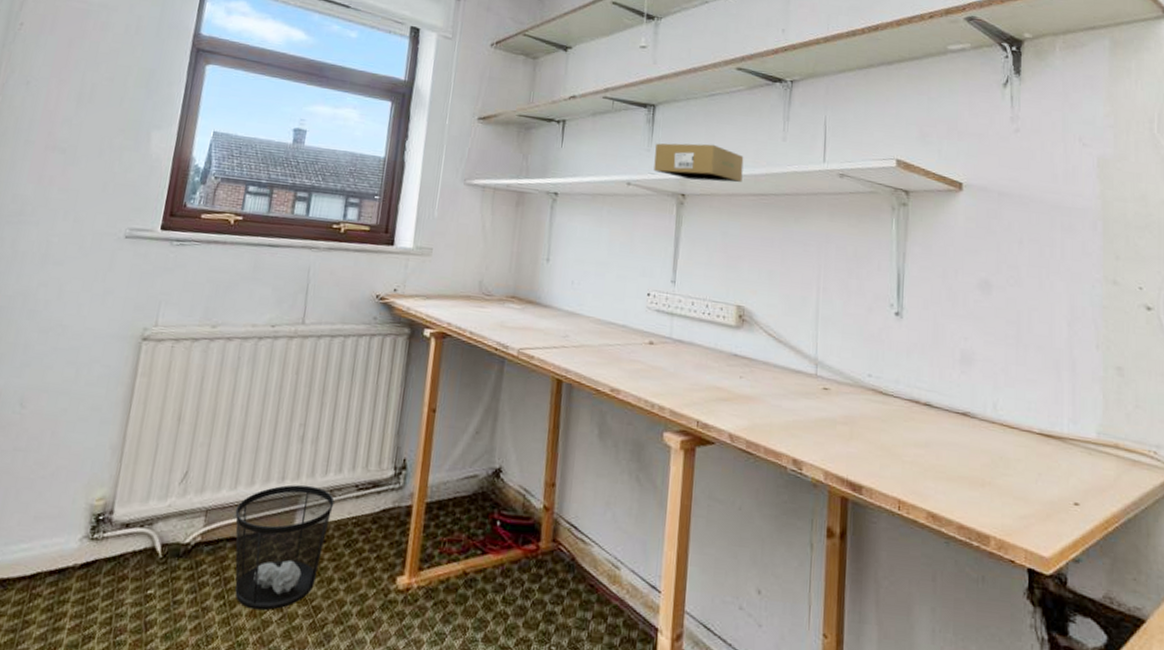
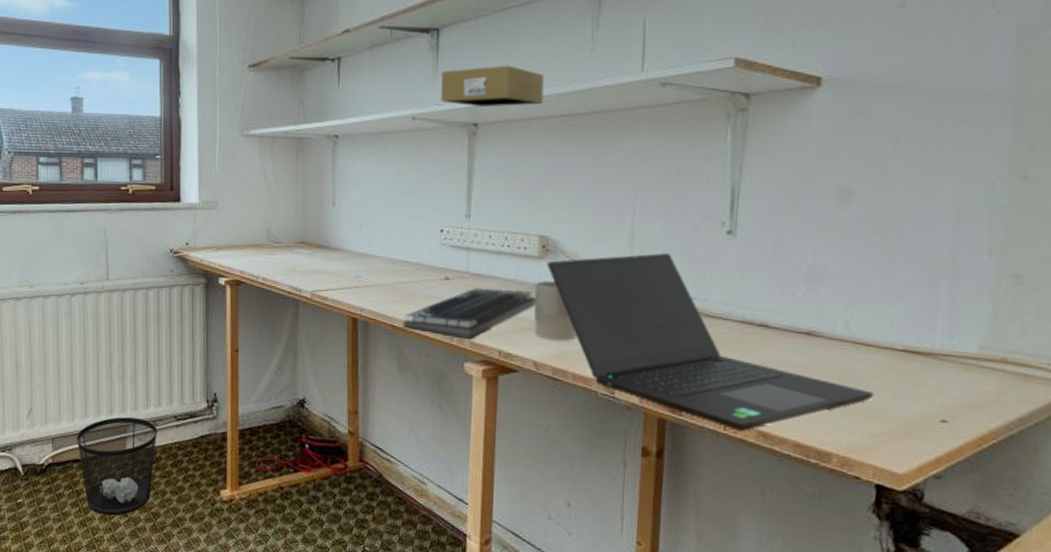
computer keyboard: none [606,354,732,408] -> present [402,287,536,340]
mug: none [729,350,769,414] -> present [533,280,578,342]
laptop: none [743,329,1020,511] -> present [547,253,874,431]

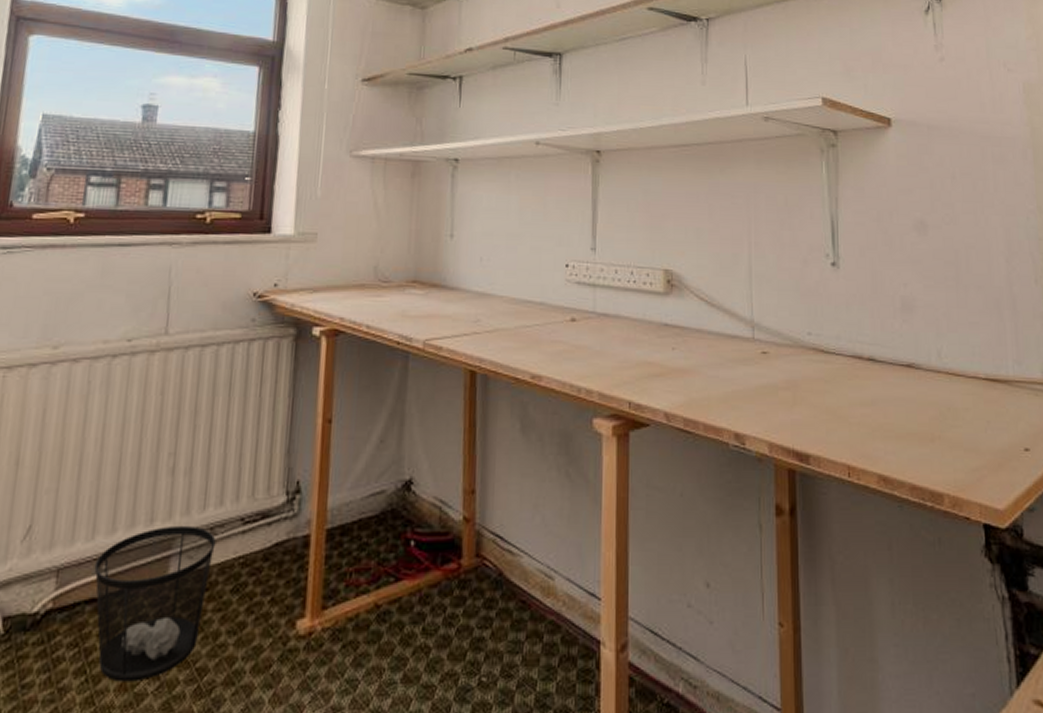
computer keyboard: present [402,287,536,340] -> none [526,329,663,391]
box: present [441,65,545,108] -> none [564,93,662,135]
mug: present [533,280,578,342] -> none [662,318,706,388]
laptop: present [547,253,874,431] -> none [672,287,970,476]

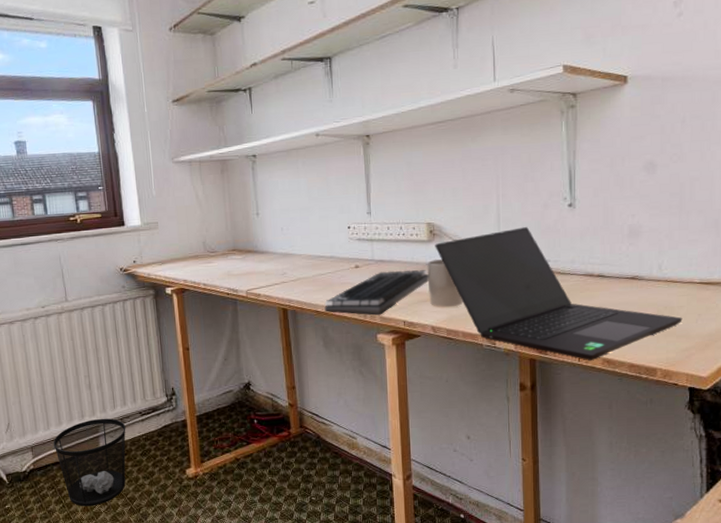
computer keyboard: none [526,329,663,391] -> present [324,270,429,316]
mug: none [662,318,706,388] -> present [427,259,464,308]
laptop: none [672,287,970,476] -> present [435,227,683,360]

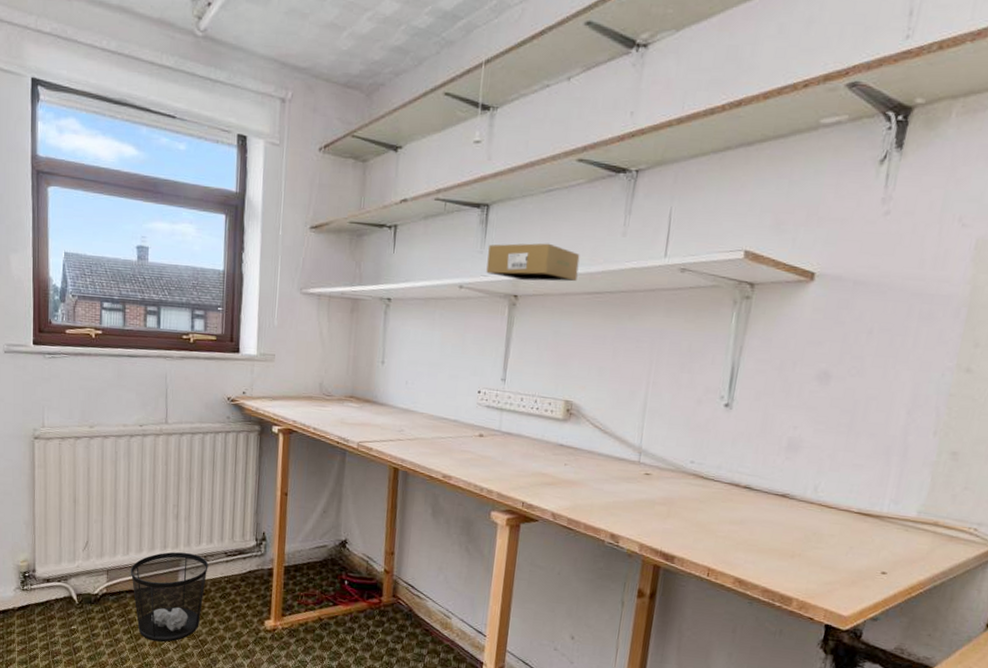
computer keyboard: present [324,270,429,316] -> none [438,445,558,491]
box: none [337,84,420,121] -> present [486,243,580,282]
mug: present [427,259,464,308] -> none [553,440,592,496]
laptop: present [435,227,683,360] -> none [569,421,832,577]

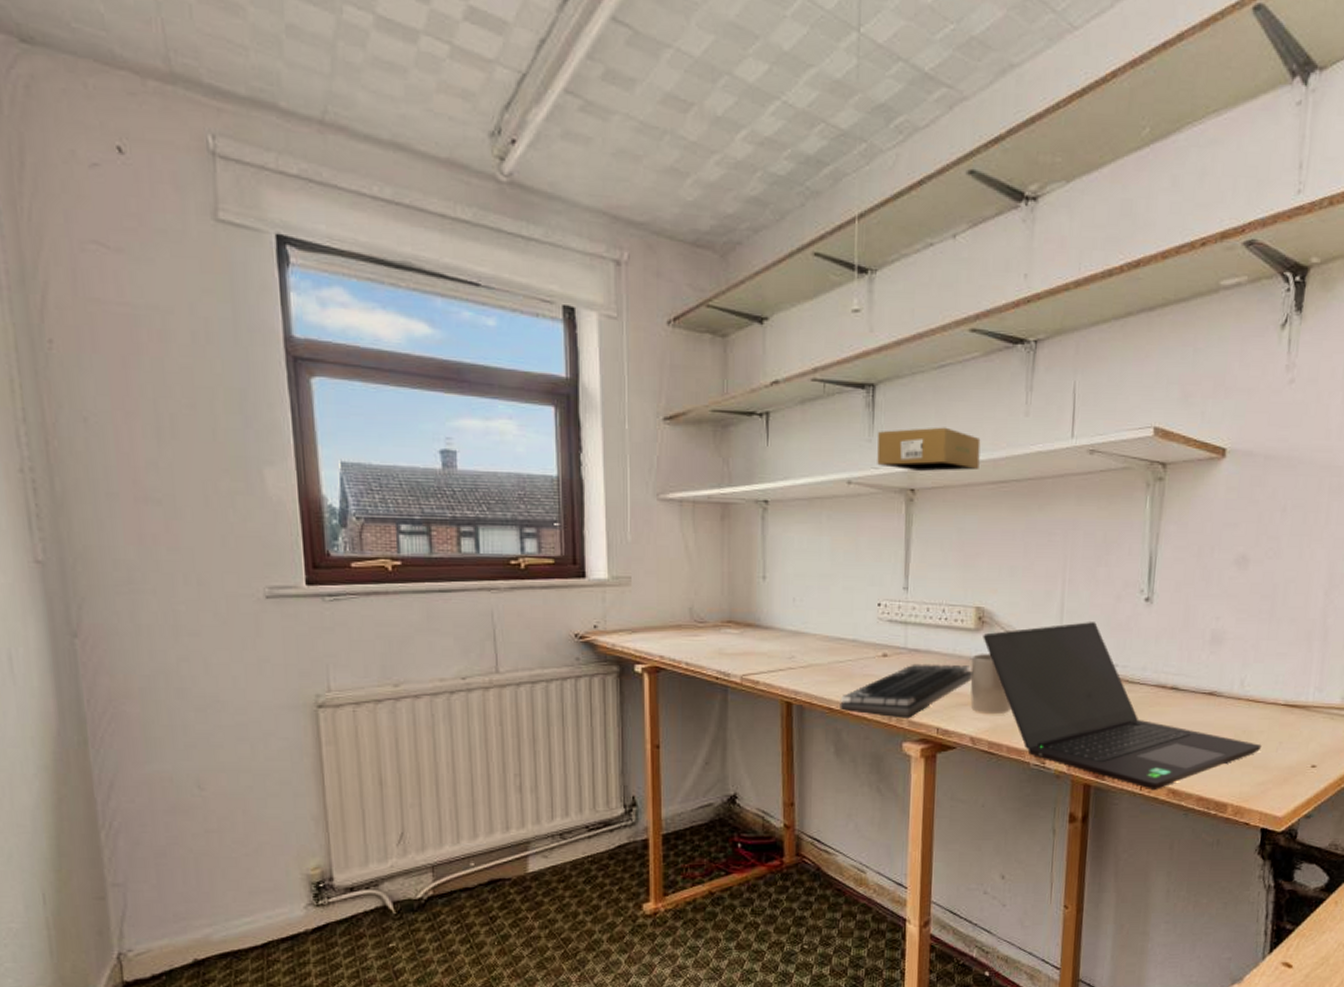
waste bin: present [130,552,209,642] -> none [463,833,566,948]
computer keyboard: none [438,445,558,491] -> present [840,663,972,719]
mug: none [553,440,592,496] -> present [970,653,1012,715]
laptop: none [569,421,832,577] -> present [983,622,1262,789]

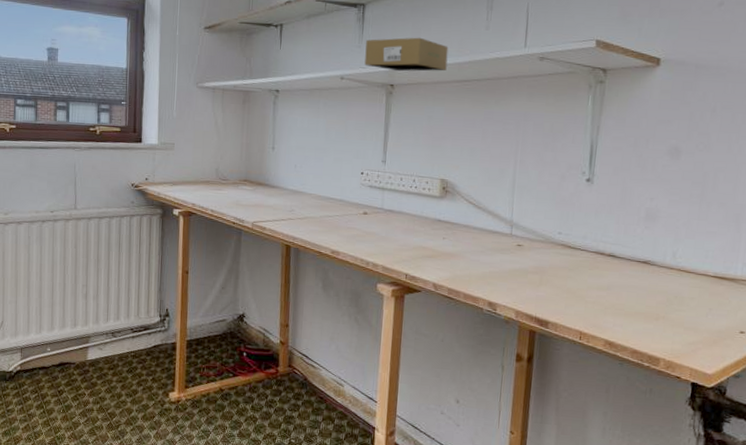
computer keyboard: present [840,663,972,719] -> none [328,221,436,265]
mug: present [970,653,1012,715] -> none [434,216,469,267]
laptop: present [983,622,1262,789] -> none [446,196,693,340]

